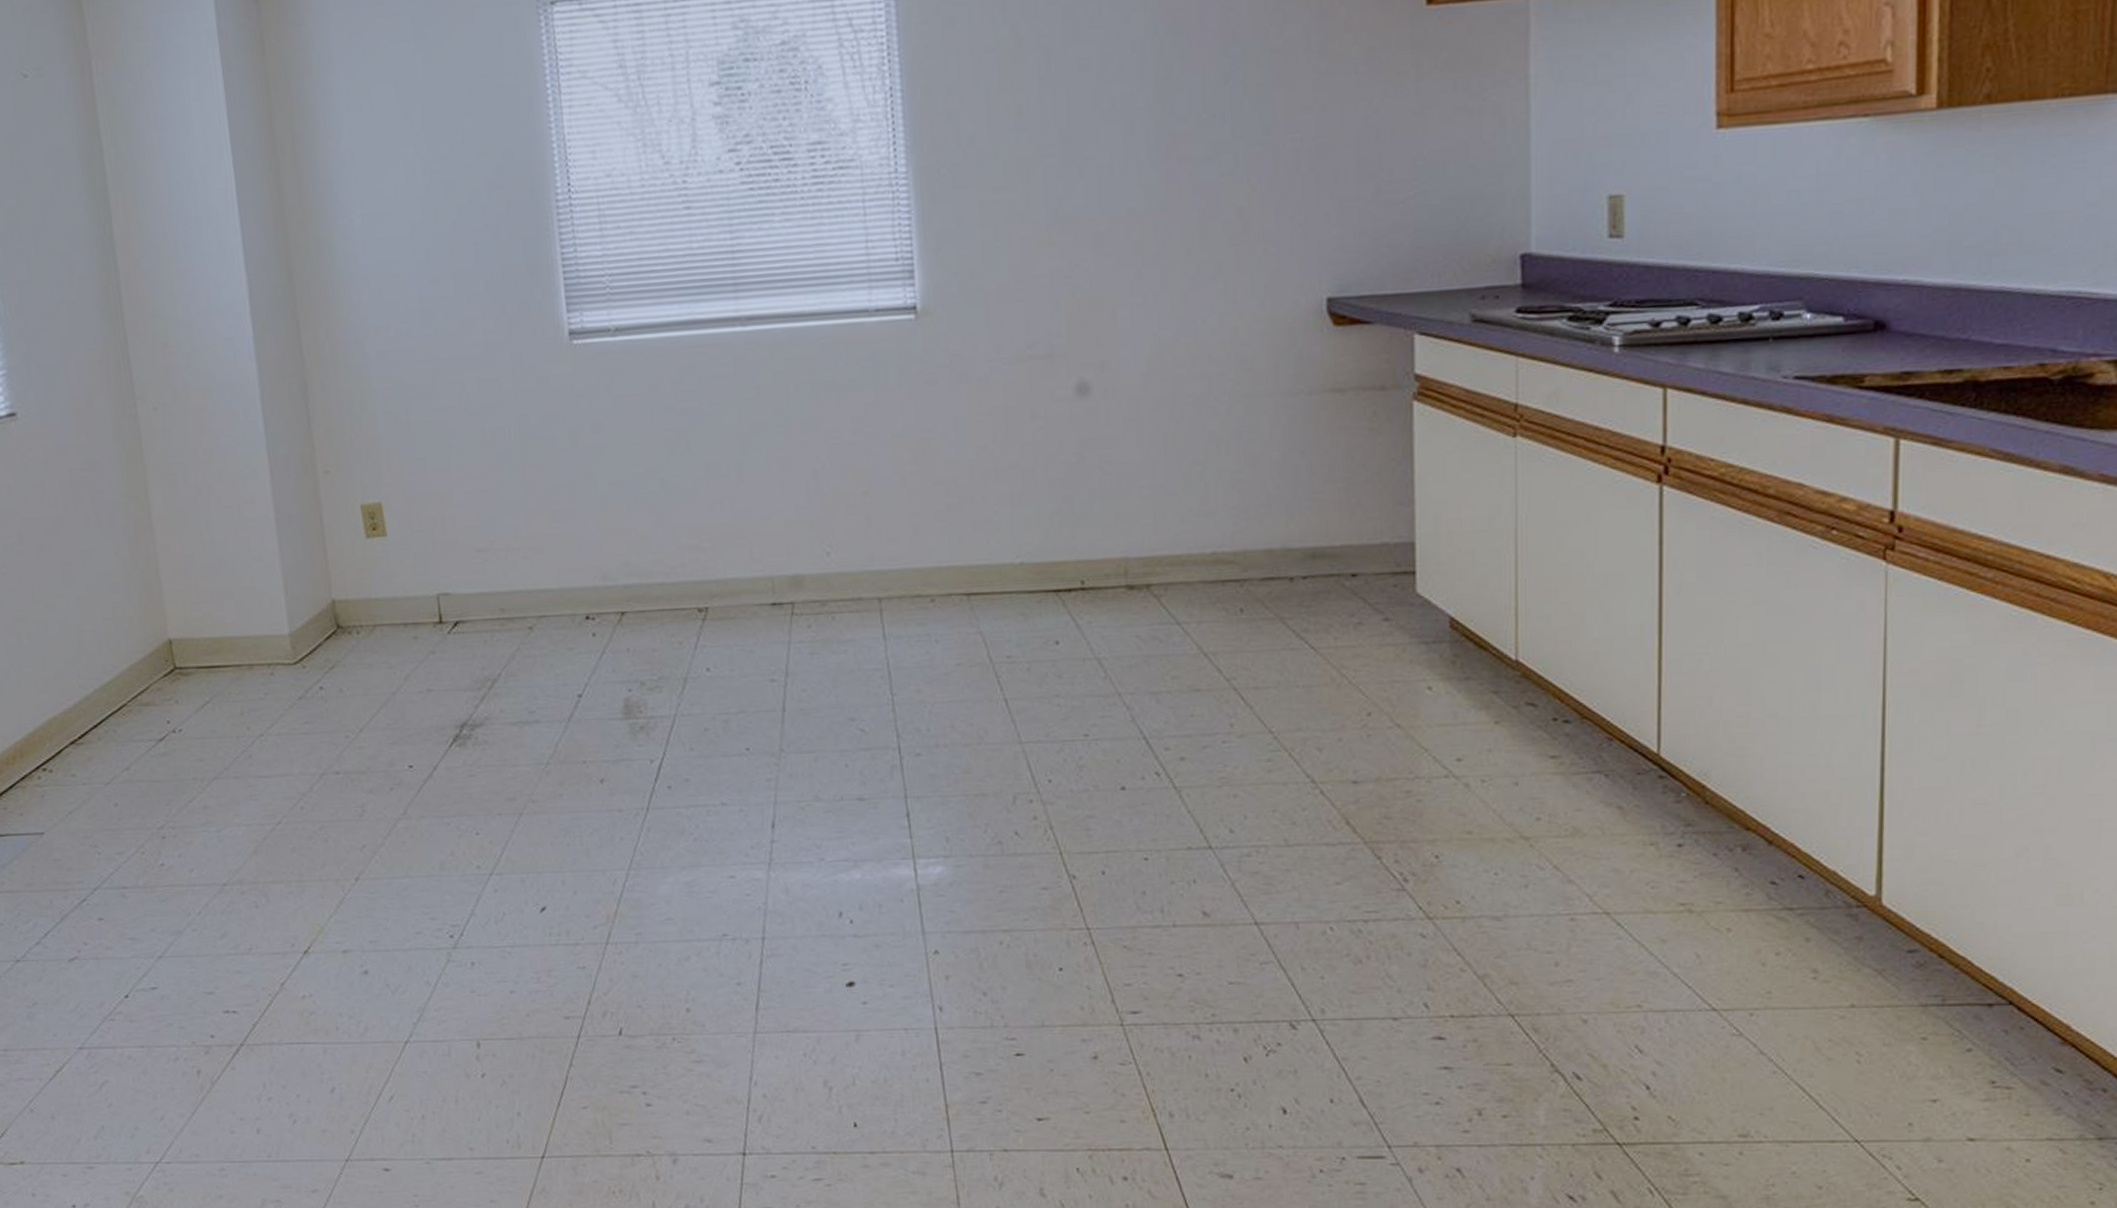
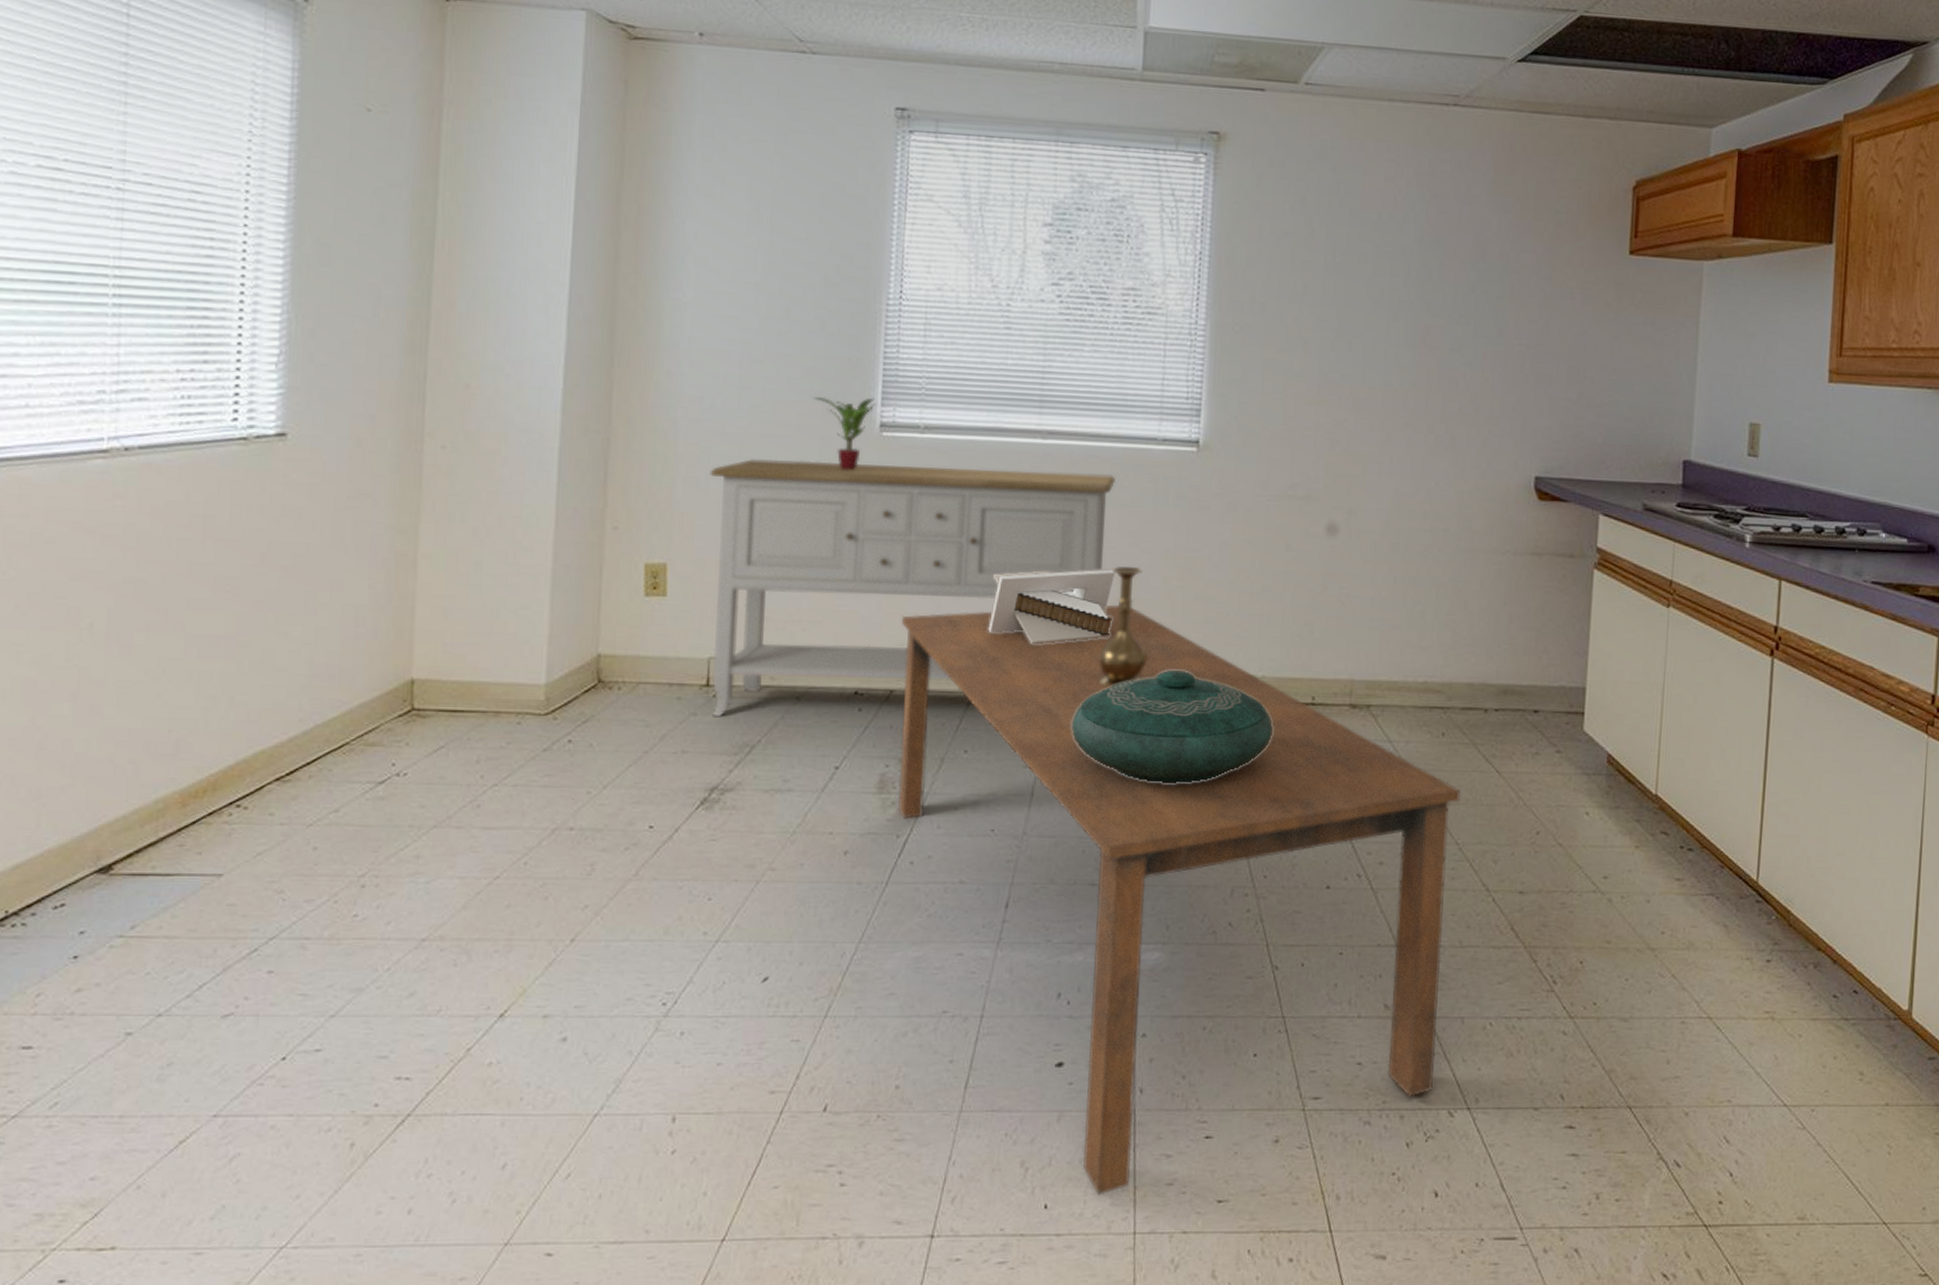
sideboard: none [407,357,828,654] -> present [710,459,1115,718]
potted plant: none [496,304,561,387] -> present [813,397,876,471]
dining table: none [621,499,1270,1114] -> present [897,604,1461,1196]
architectural model: none [709,461,845,552] -> present [988,569,1115,645]
decorative bowl: none [815,564,1041,688] -> present [1070,669,1274,783]
vase: none [835,454,890,589] -> present [1098,565,1148,687]

